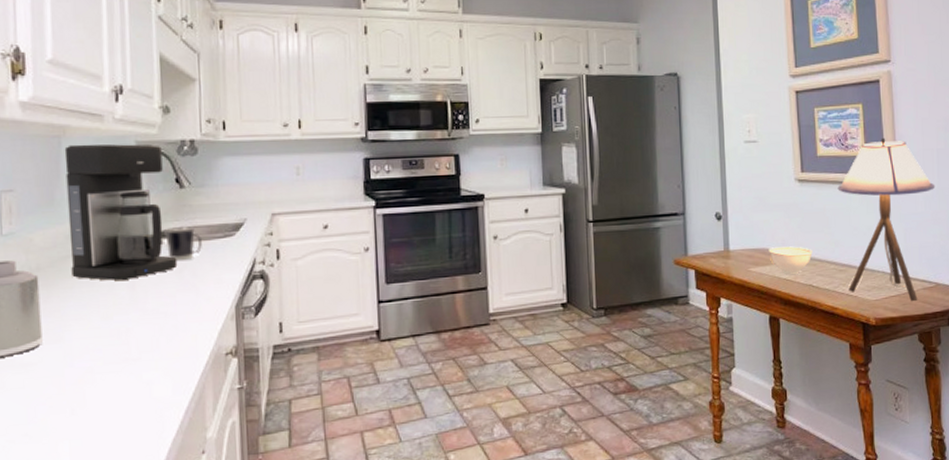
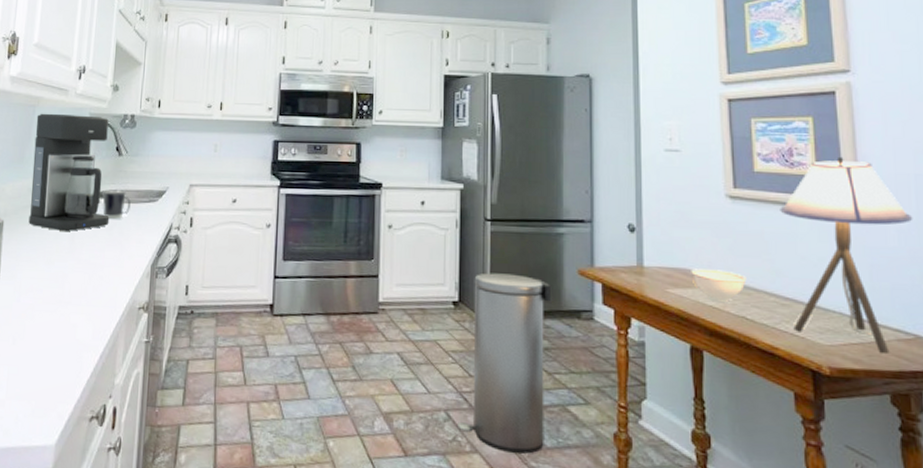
pedal bin: none [573,270,652,435] -> present [458,273,552,454]

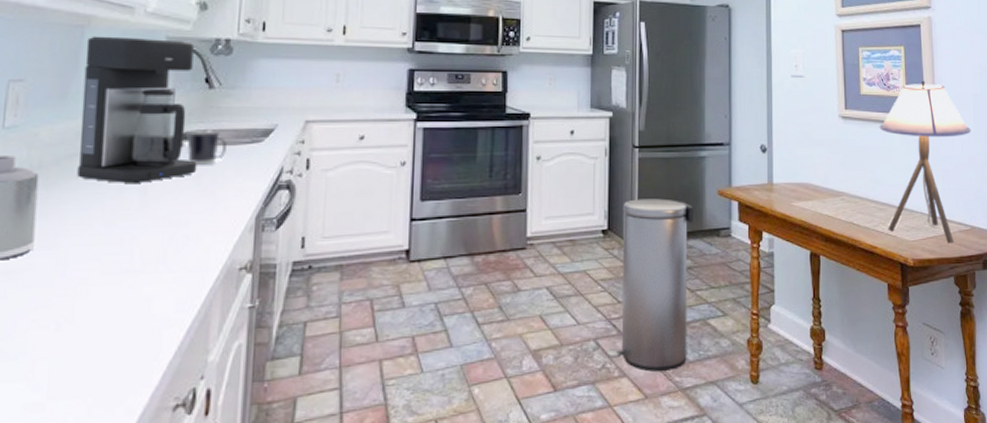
bowl: present [691,268,747,303] -> none [811,182,854,212]

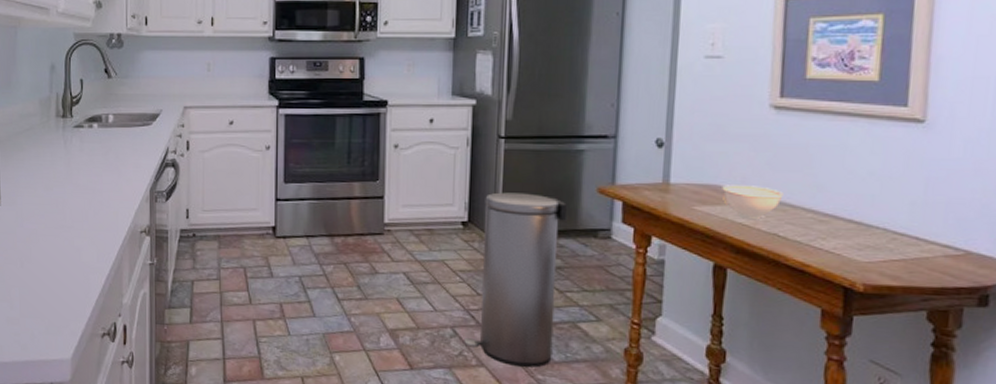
coffee maker: present [77,36,197,183] -> none [19,34,104,157]
mug: present [186,130,228,165] -> none [95,114,125,143]
bowl: none [811,182,854,212] -> present [722,185,784,220]
table lamp: present [879,80,972,244] -> none [829,59,986,271]

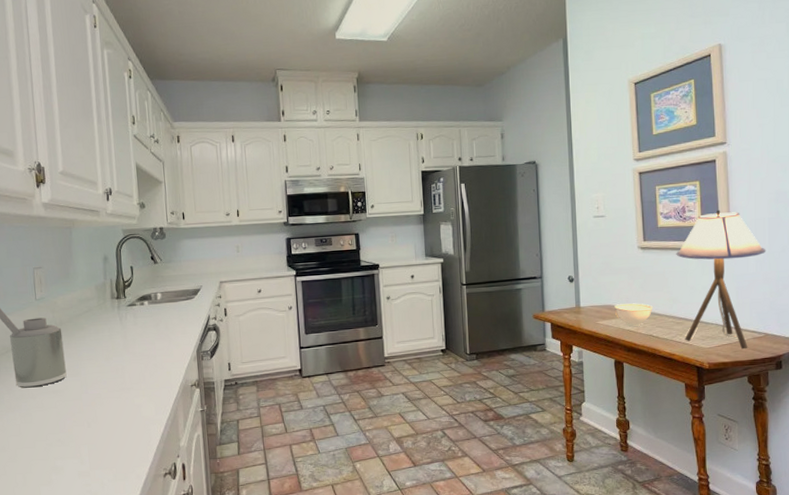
pedal bin: present [464,192,568,368] -> none [451,323,515,453]
table lamp: none [829,59,986,271] -> present [676,209,766,350]

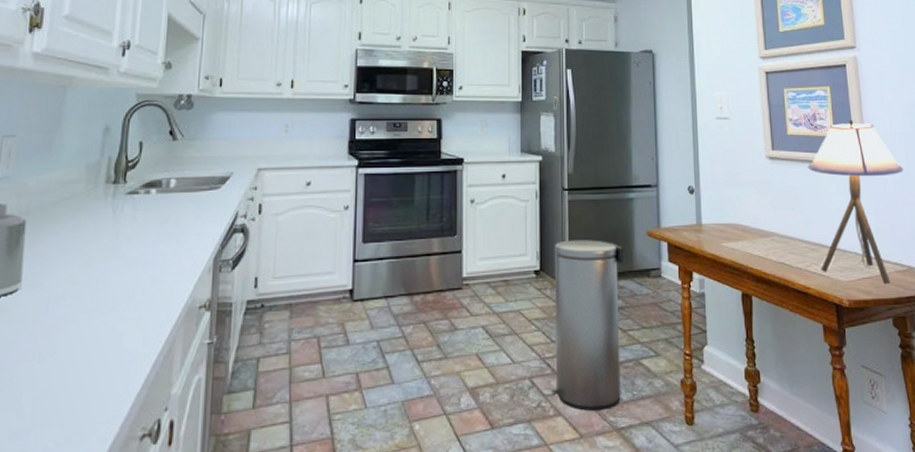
pedal bin: none [451,323,515,453] -> present [541,240,625,411]
bowl: present [614,303,653,327] -> none [740,223,784,252]

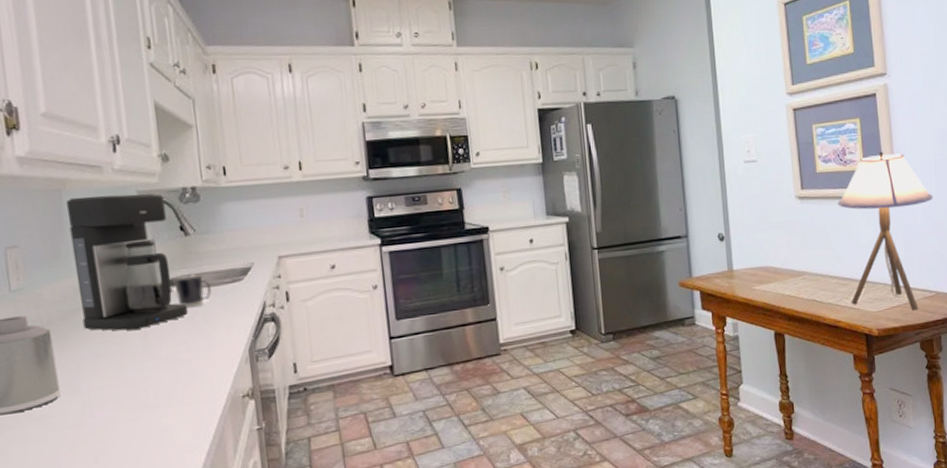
coffee maker: none [59,94,163,228] -> present [65,194,189,331]
mug: none [153,178,189,210] -> present [173,273,212,307]
pedal bin: present [541,240,625,411] -> none [586,295,663,455]

